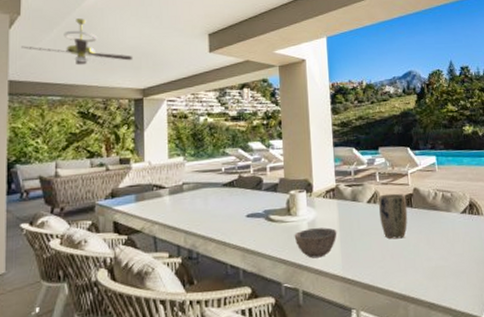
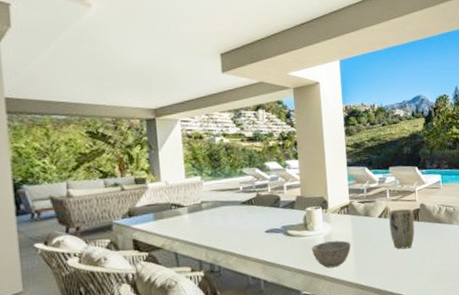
ceiling fan: present [21,18,133,66] -> none [15,33,142,83]

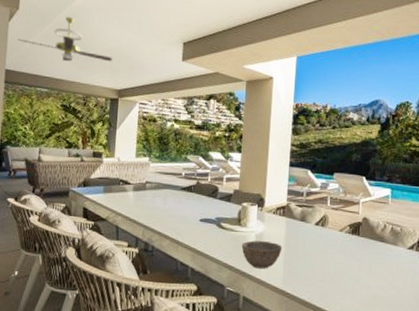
ceiling fan: none [15,33,142,83] -> present [18,17,113,63]
plant pot: present [389,208,415,250] -> none [325,219,355,264]

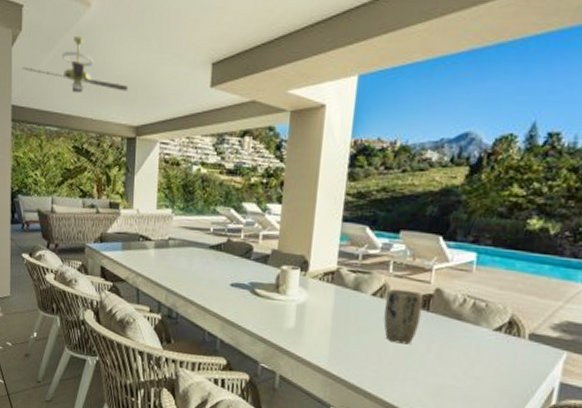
bowl: present [241,241,283,269] -> none [279,311,329,346]
plant pot: none [325,219,355,264] -> present [383,288,424,345]

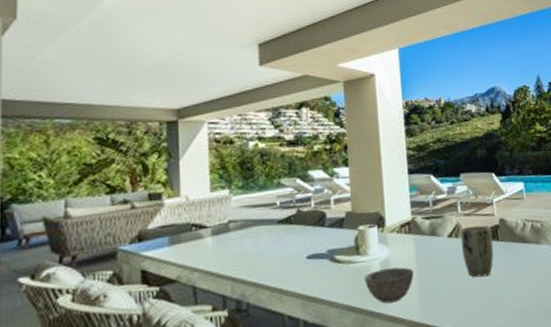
ceiling fan: present [23,37,129,94] -> none [18,24,165,81]
bowl: none [279,311,329,346] -> present [364,267,414,304]

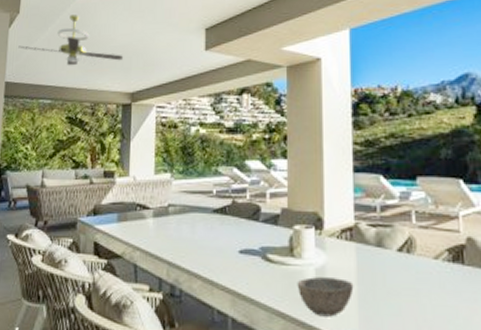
ceiling fan: none [18,24,165,81] -> present [18,15,124,66]
plant pot: present [461,225,494,278] -> none [414,241,457,306]

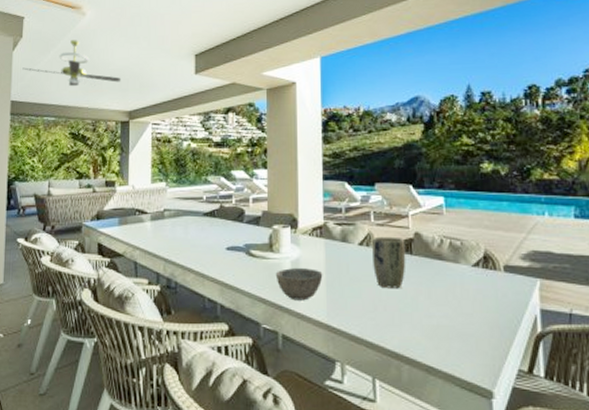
plant pot: none [414,241,457,306] -> present [372,236,406,289]

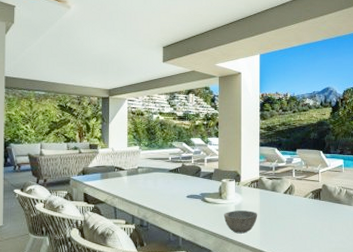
ceiling fan: present [22,40,122,87] -> none [15,28,102,68]
plant pot: present [372,236,406,289] -> none [293,187,316,224]

